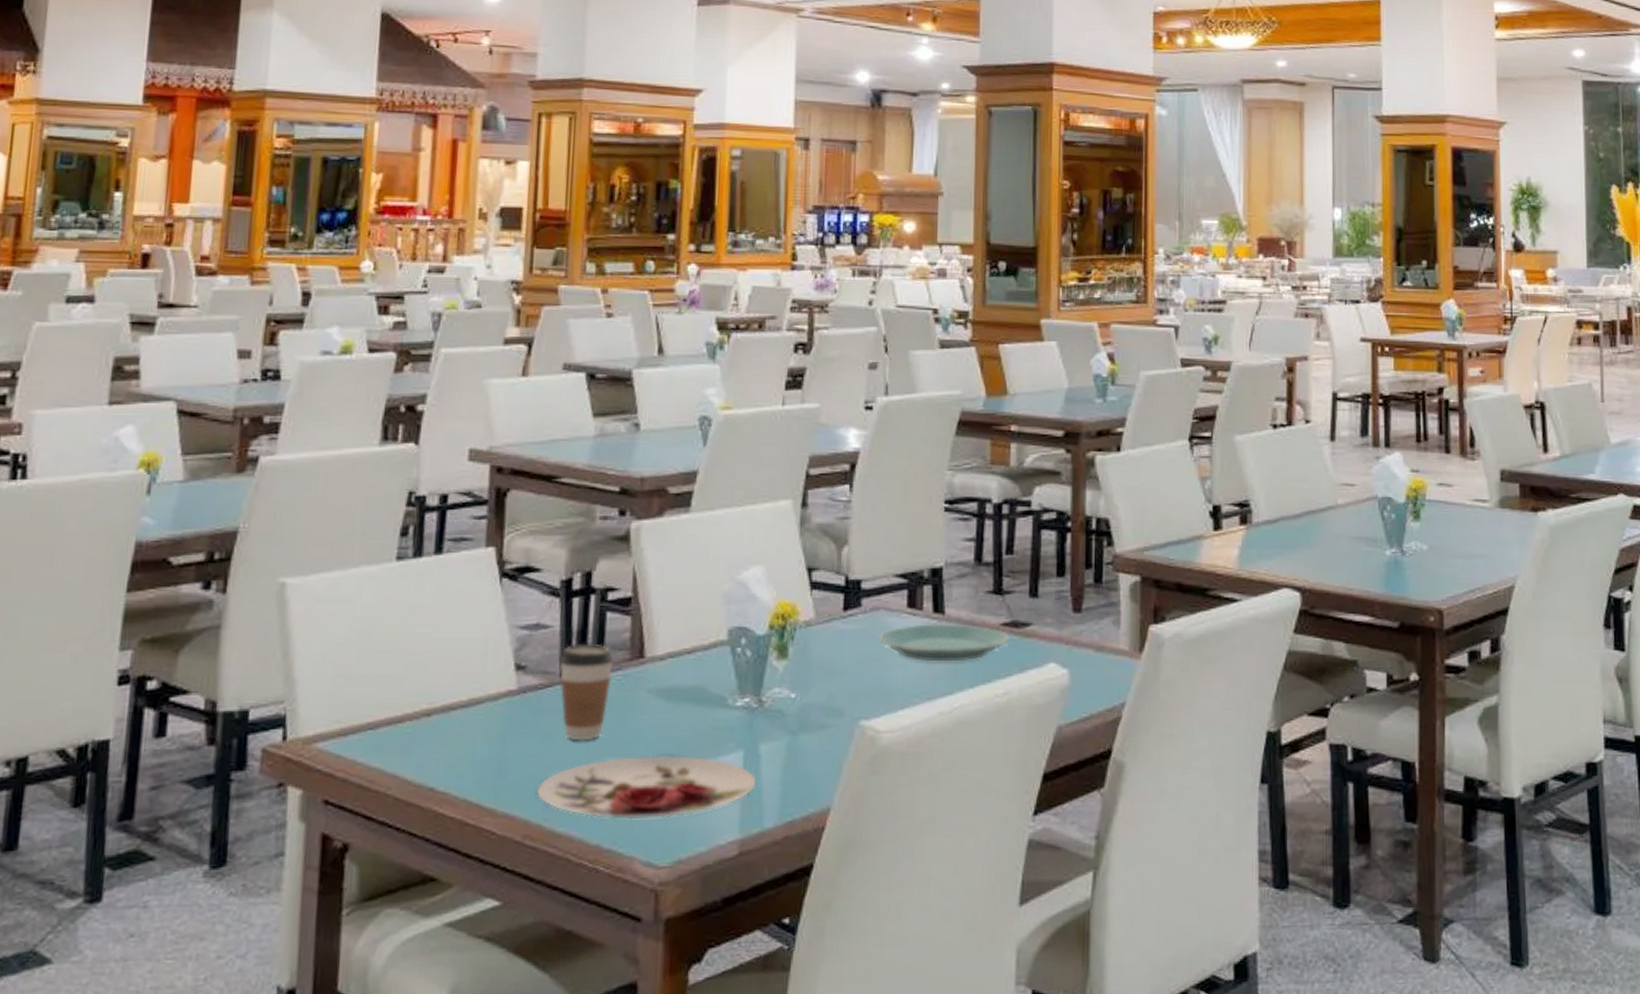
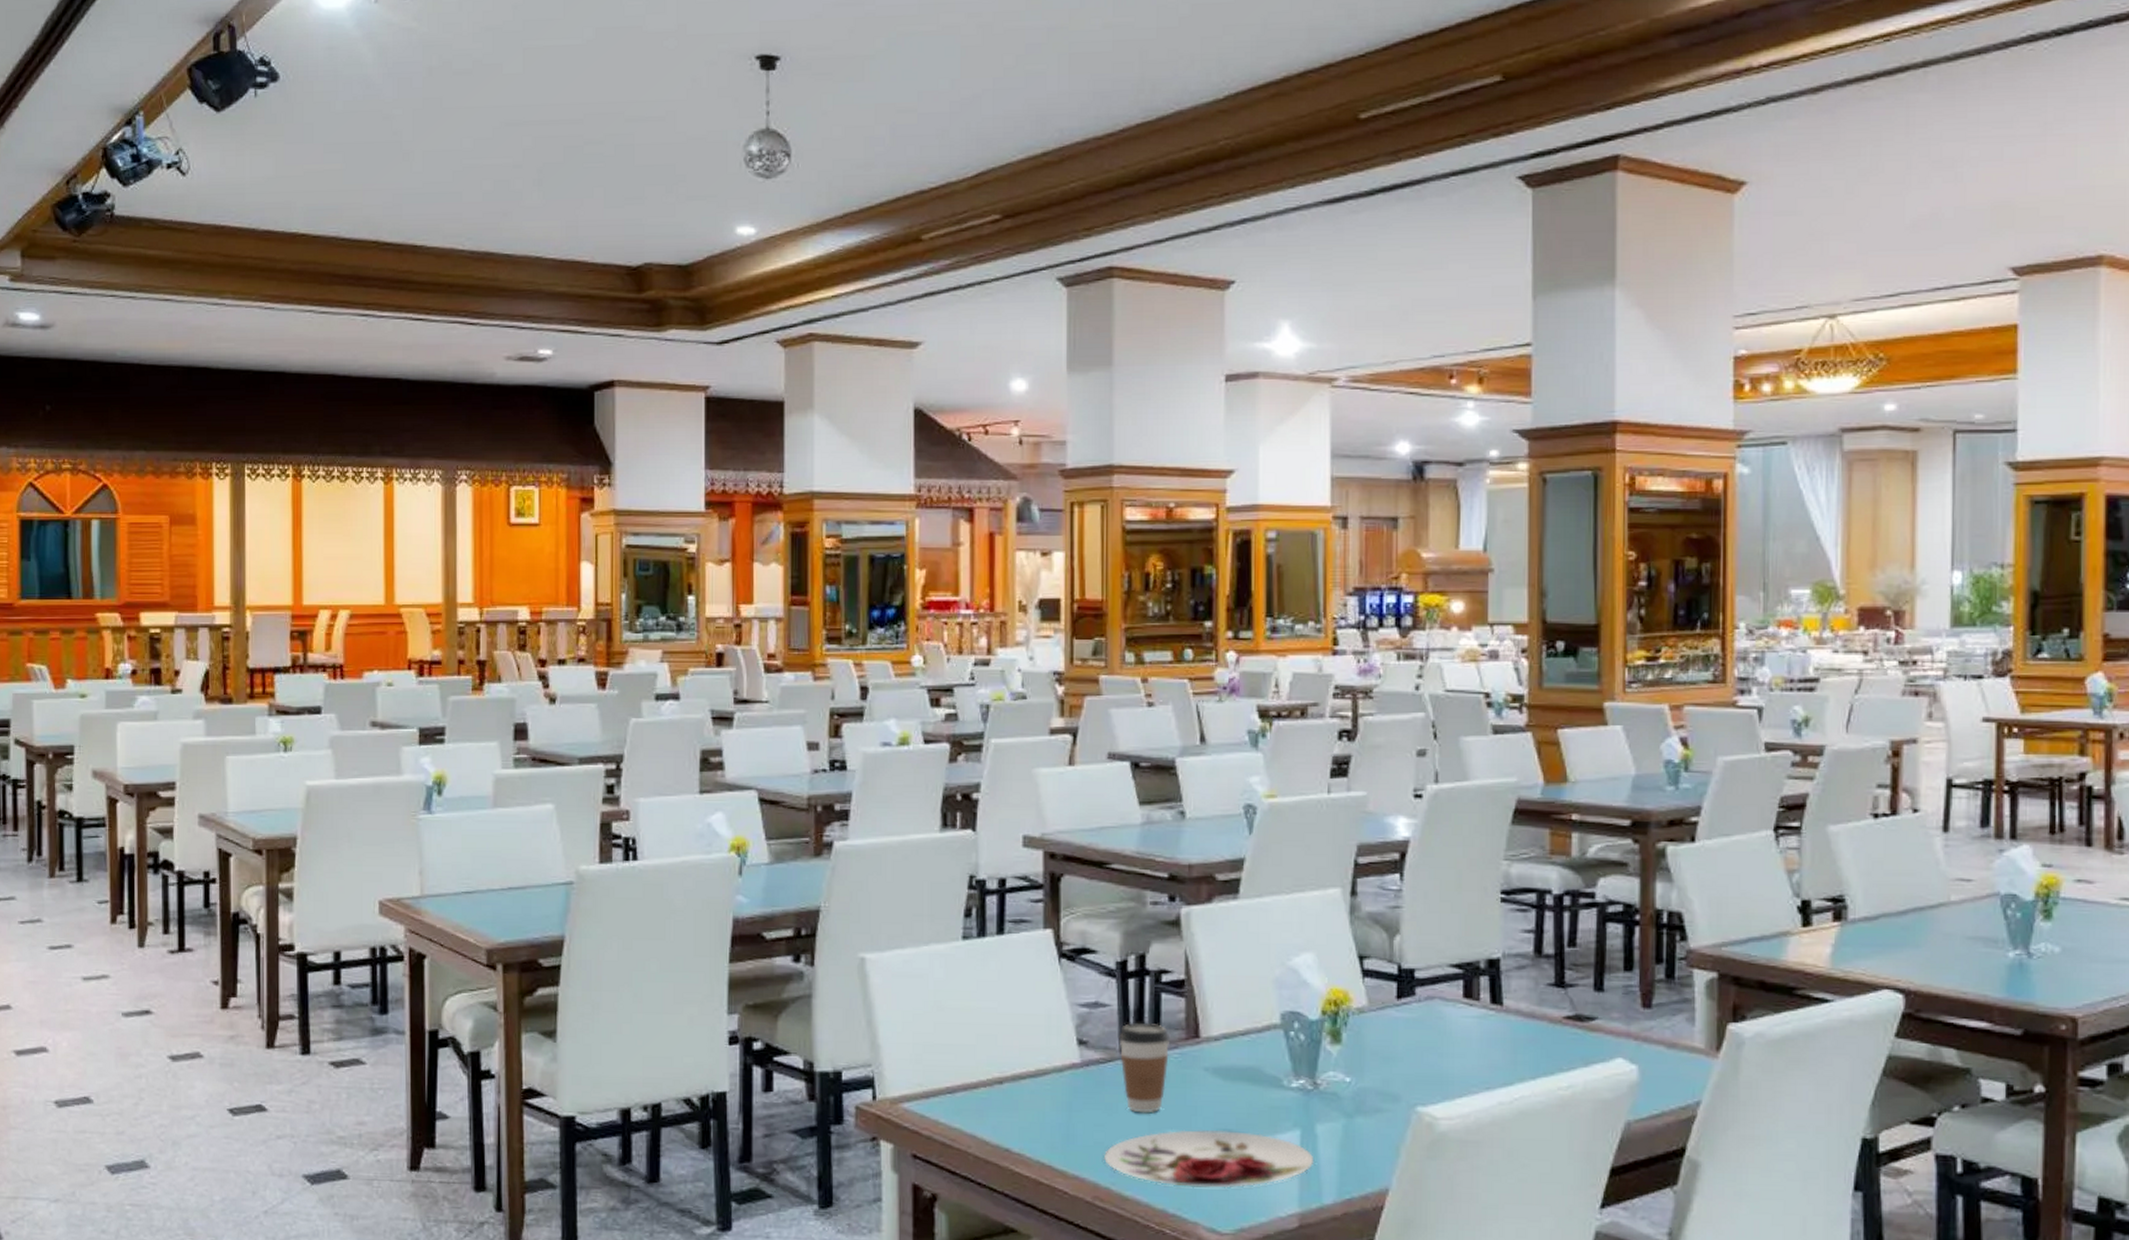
plate: present [878,624,1009,662] -> none [1434,1015,1572,1053]

